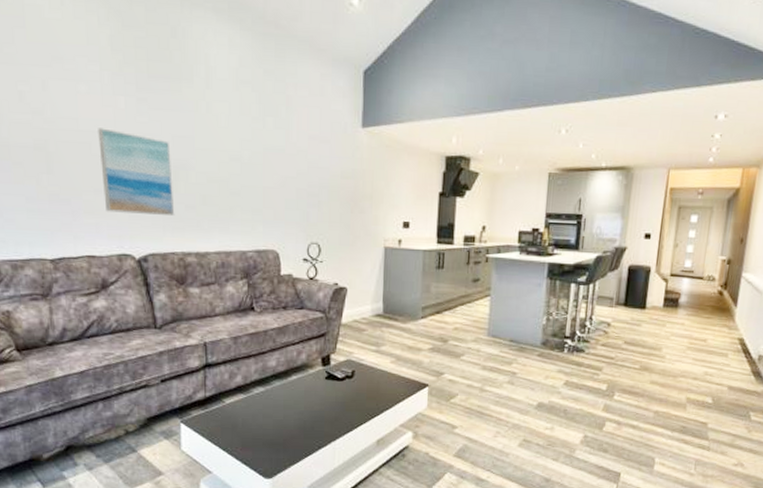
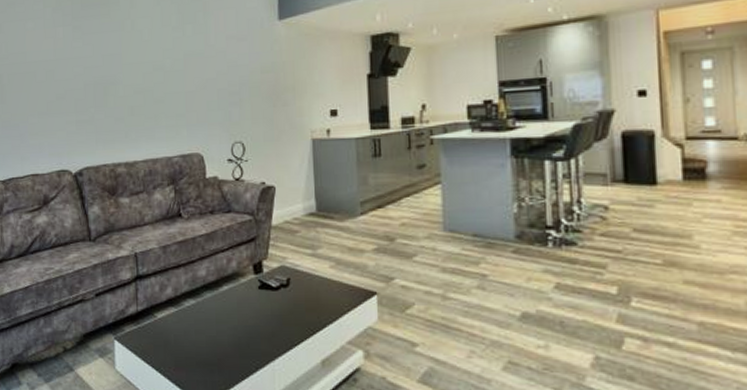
wall art: present [98,128,175,217] -> none [41,57,106,132]

